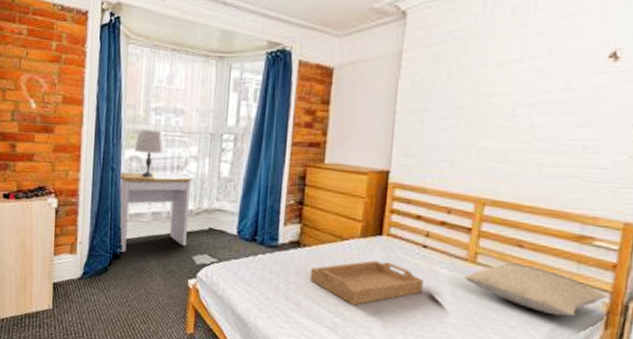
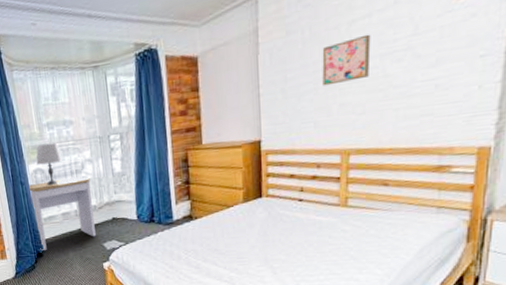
serving tray: present [309,260,423,306] -> none [204,218,303,260]
wall art: none [464,79,520,126] -> present [322,34,371,86]
pillow: present [465,262,607,317] -> none [339,199,467,239]

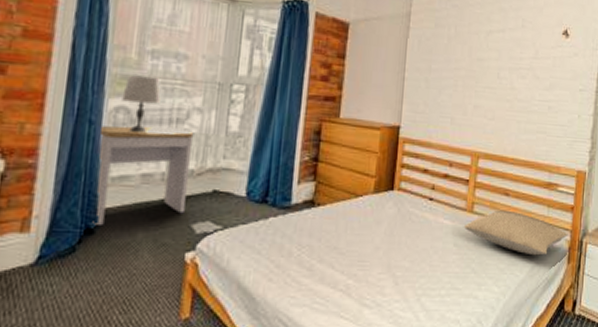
wall art: present [322,34,371,86] -> none [461,46,503,87]
pillow: none [339,199,467,239] -> present [464,210,568,256]

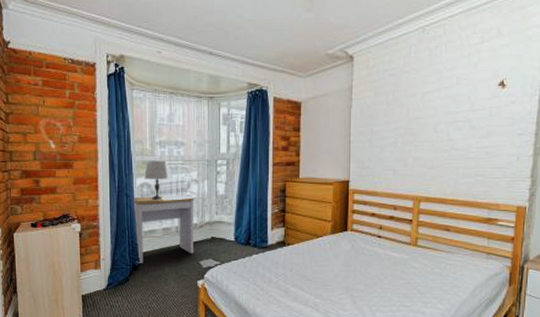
pillow: present [464,210,568,256] -> none [410,243,509,280]

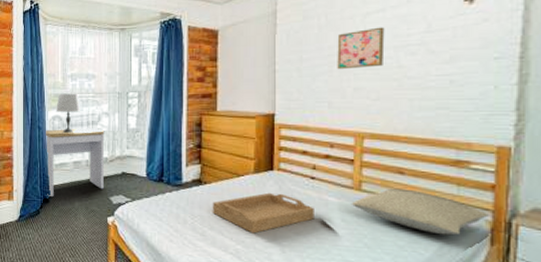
serving tray: none [294,251,380,288] -> present [212,192,314,234]
wall art: none [401,105,439,142] -> present [337,27,385,70]
pillow: none [410,243,509,280] -> present [352,188,489,236]

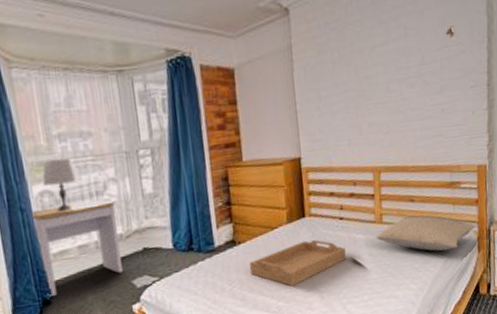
wall art: present [337,27,385,70] -> none [350,60,390,106]

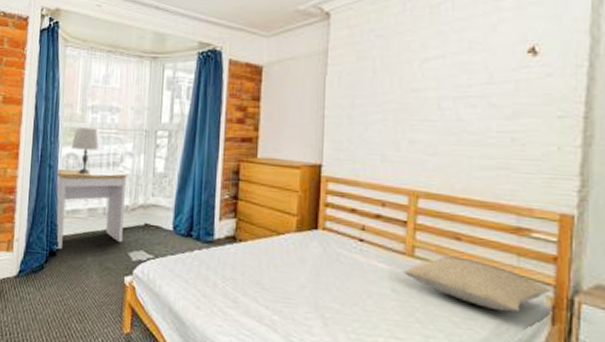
serving tray: present [249,239,346,287] -> none [246,255,362,302]

